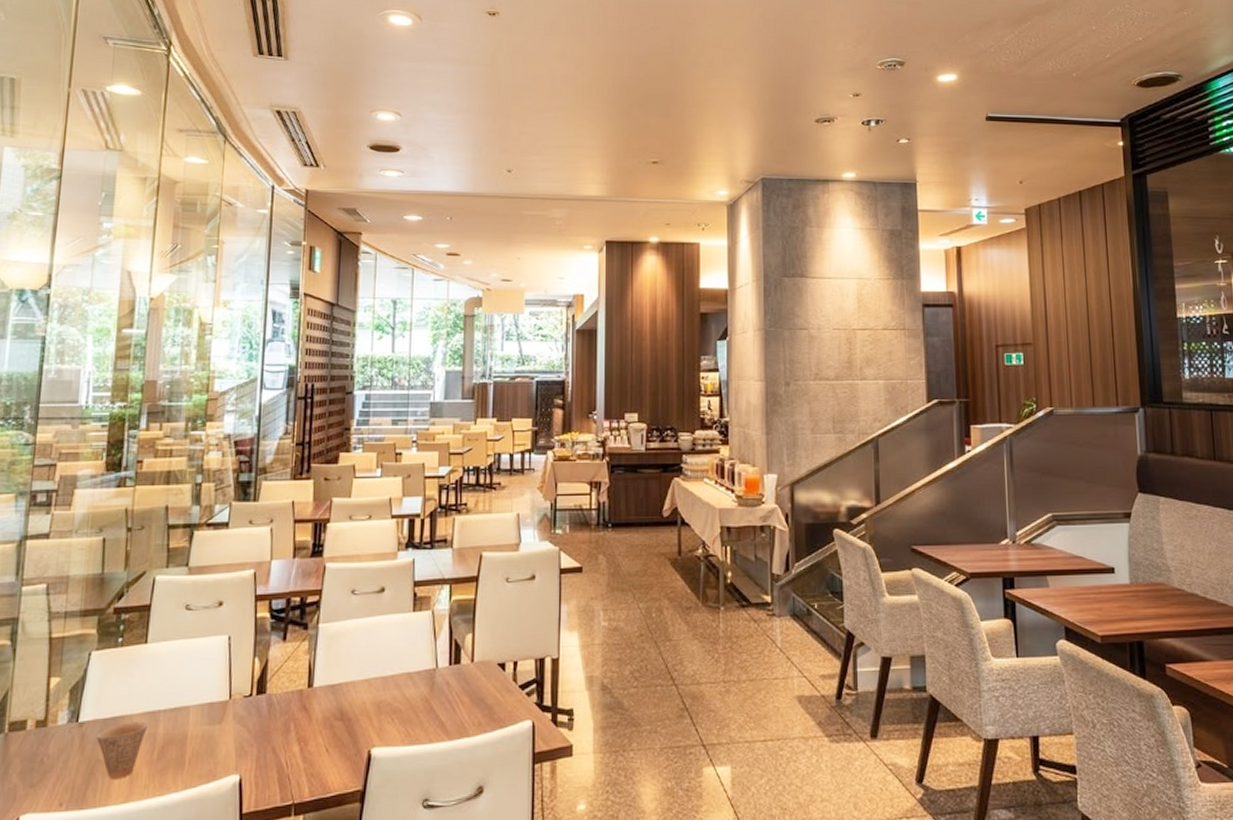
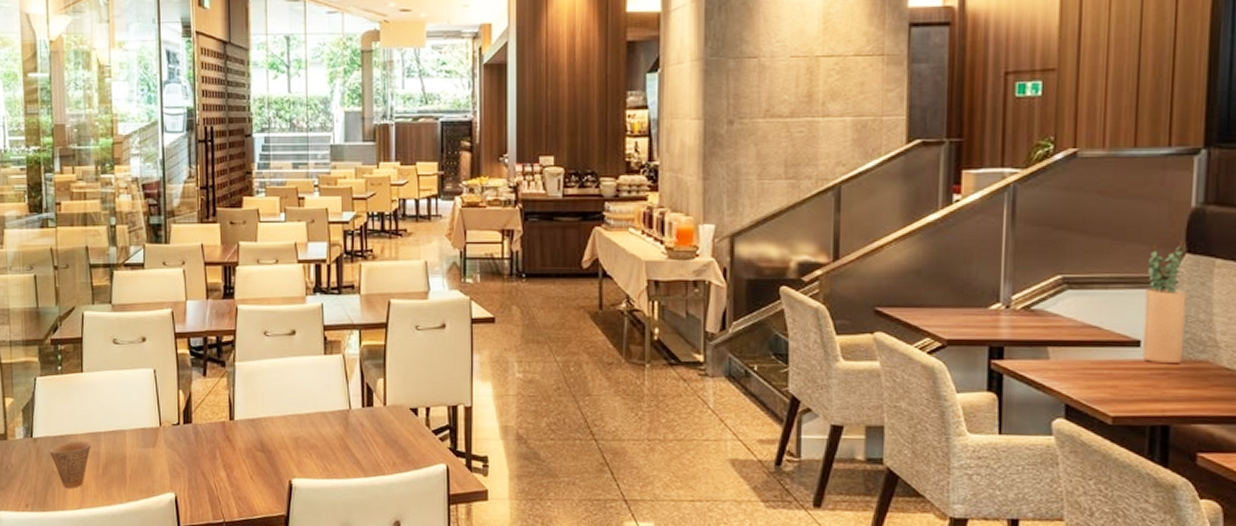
vase: none [1113,481,1147,589] -> present [1142,240,1187,366]

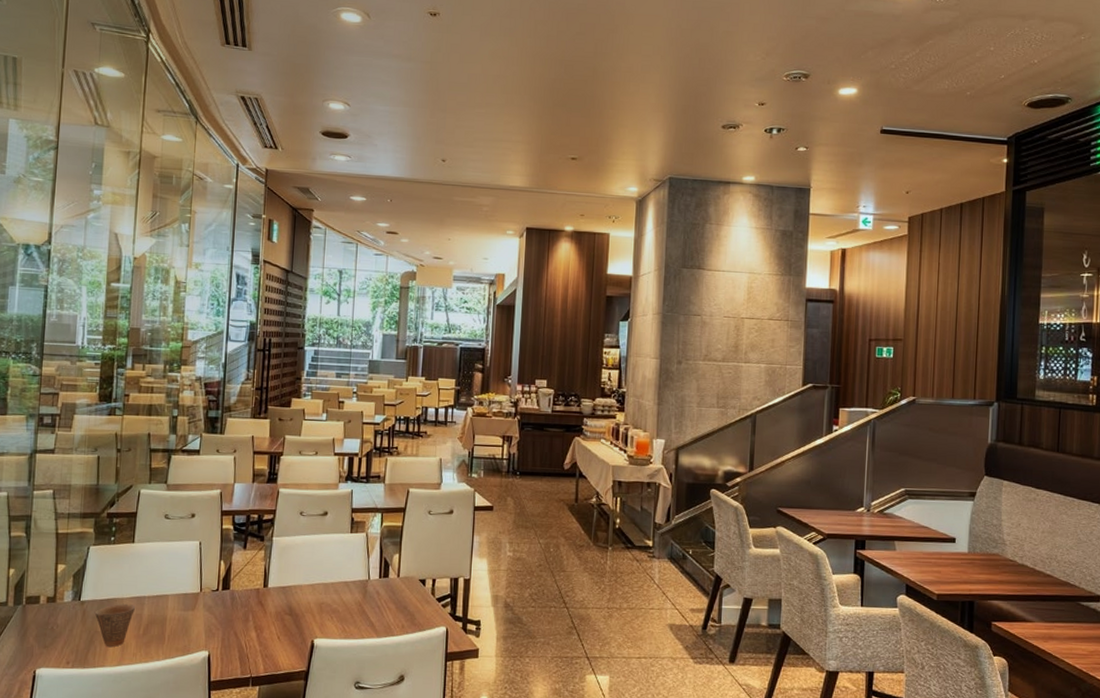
vase: present [1142,240,1187,366] -> none [957,466,985,557]

